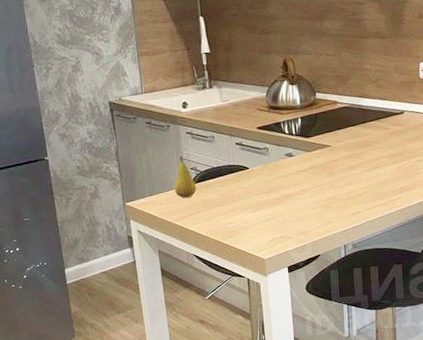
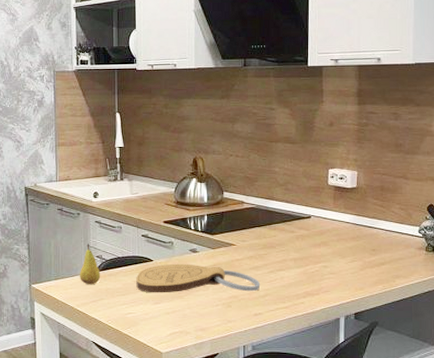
cutting board: none [233,168,358,201] -> present [136,263,261,293]

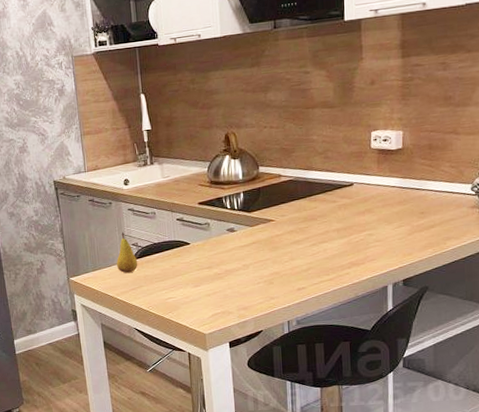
cutting board: present [136,263,261,293] -> none [174,243,303,277]

